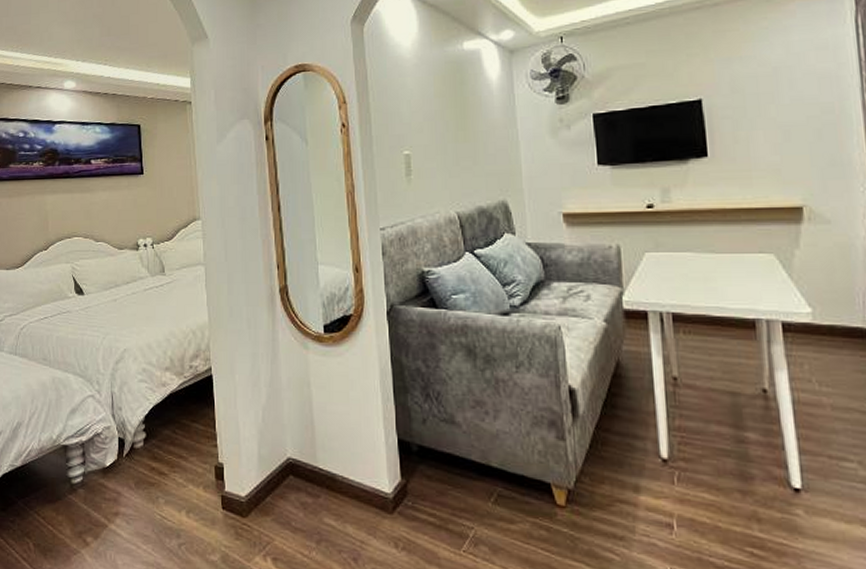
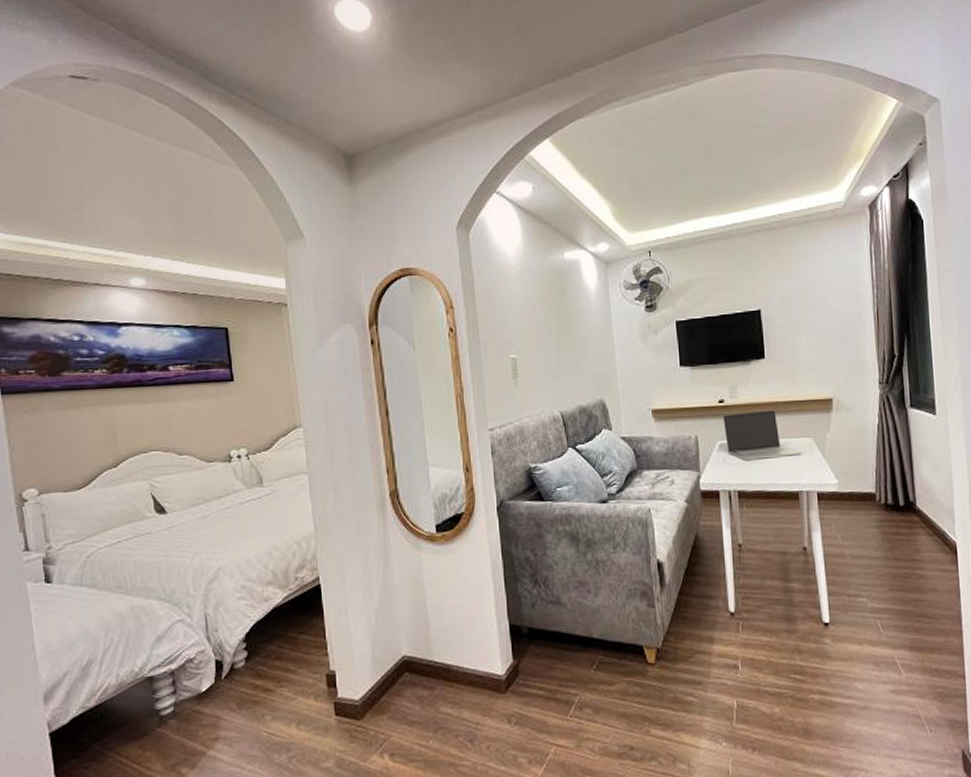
laptop: none [652,218,761,278] -> present [722,410,803,461]

